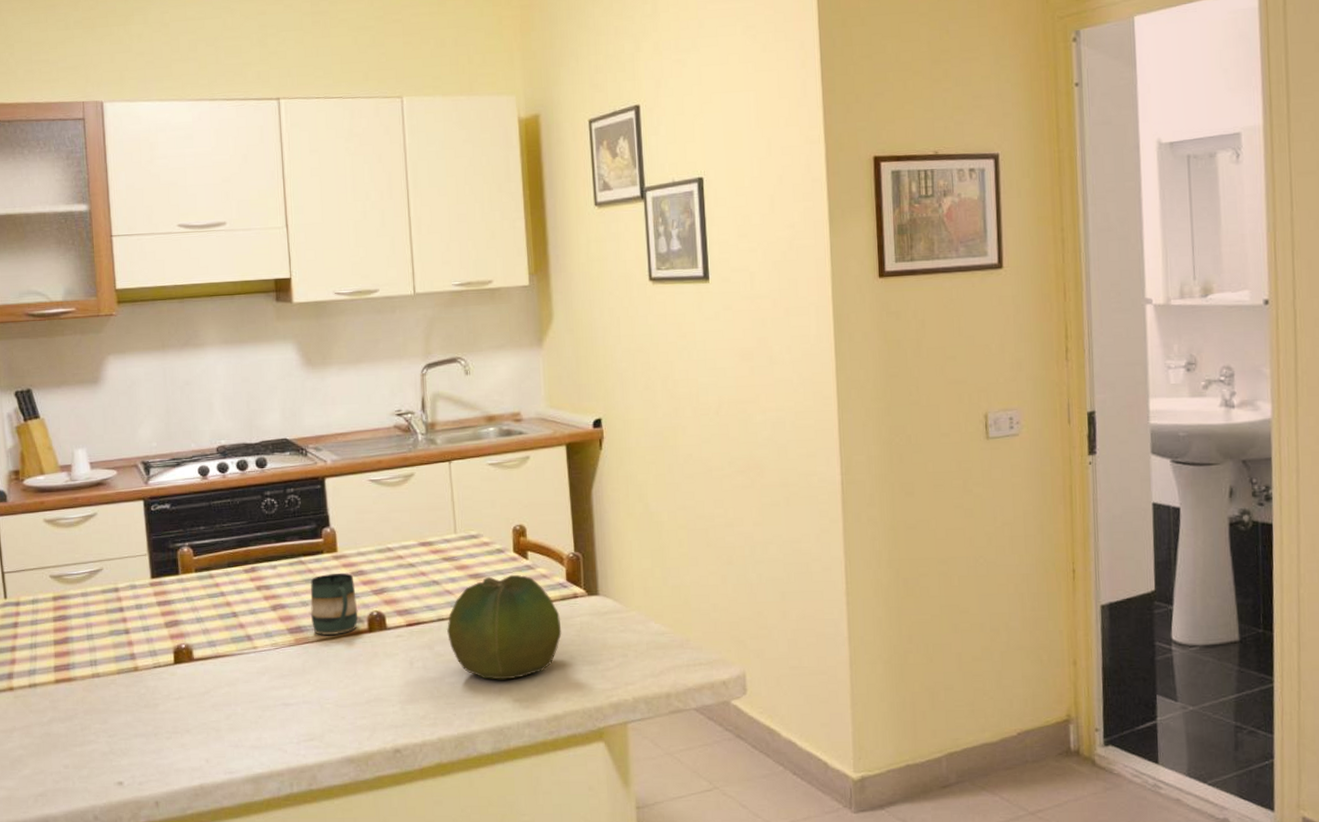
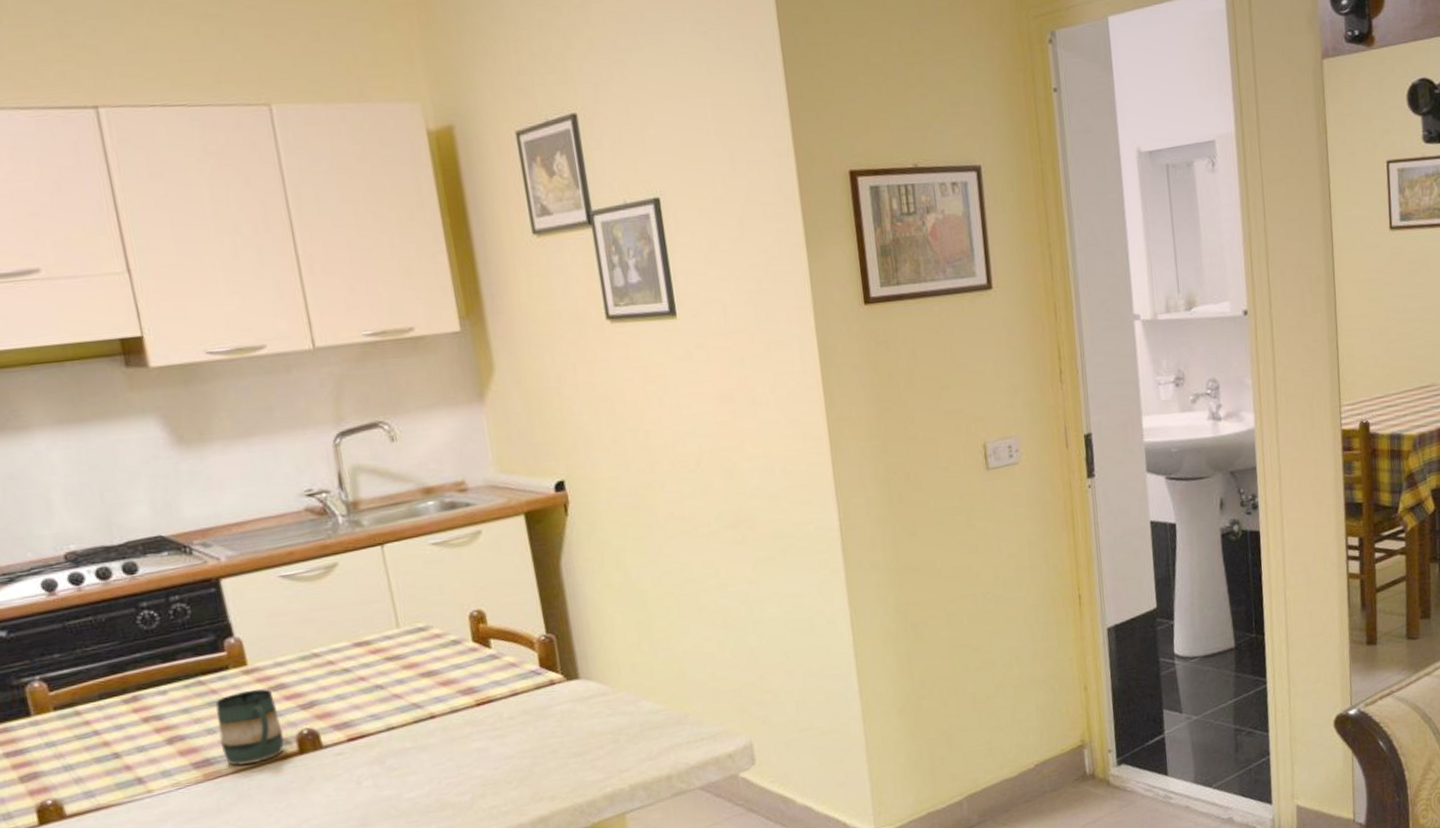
cabbage: present [447,574,562,680] -> none [399,666,540,789]

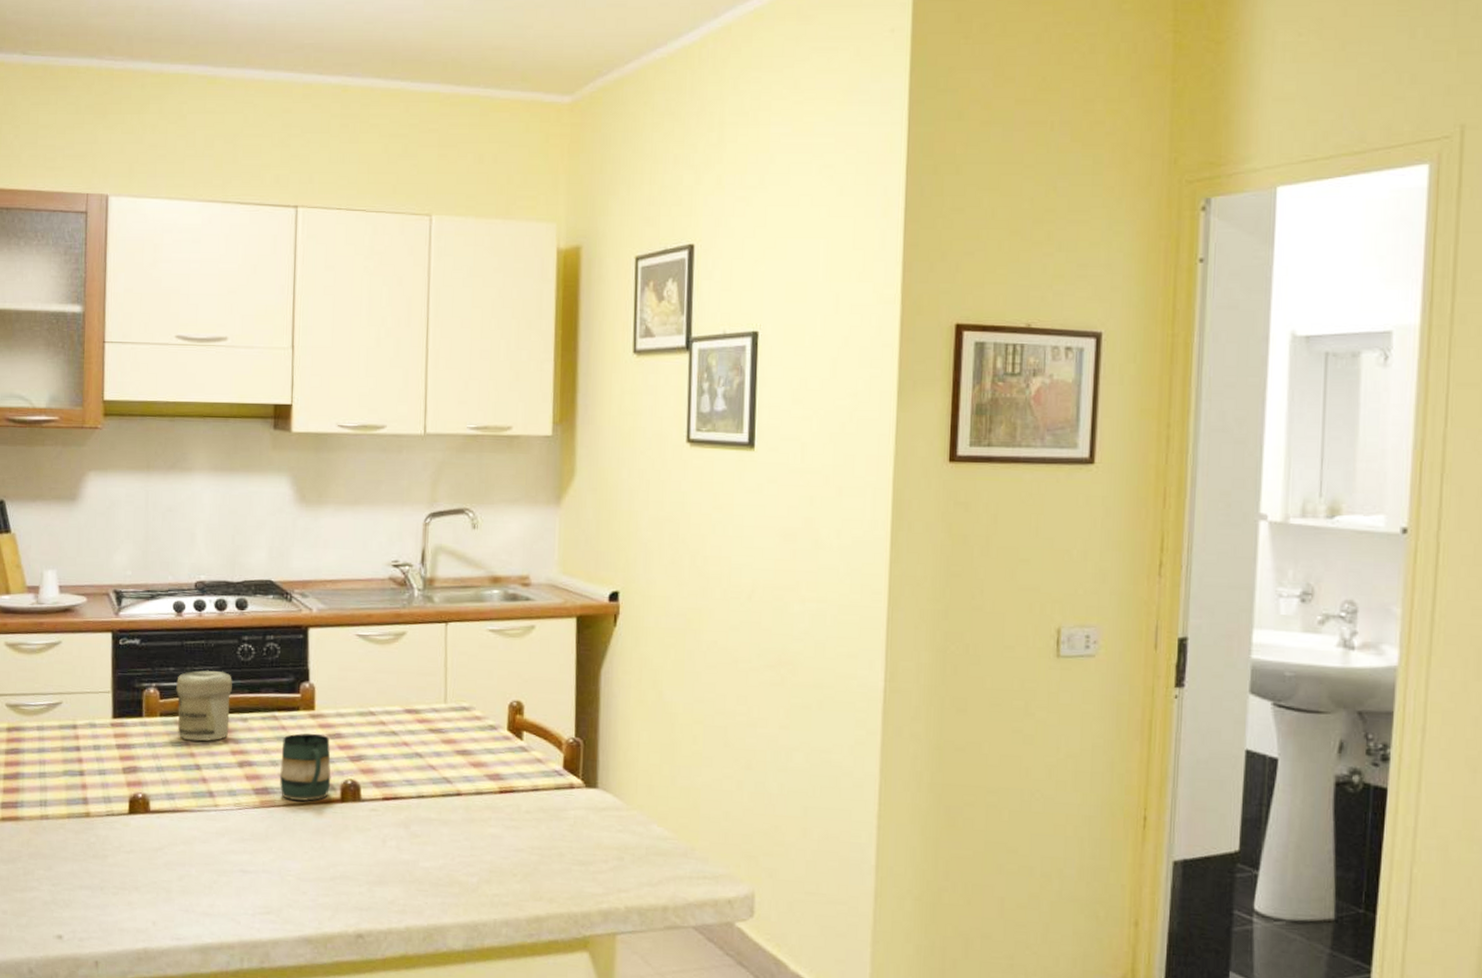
jar: none [66,646,147,730] -> present [176,670,232,742]

